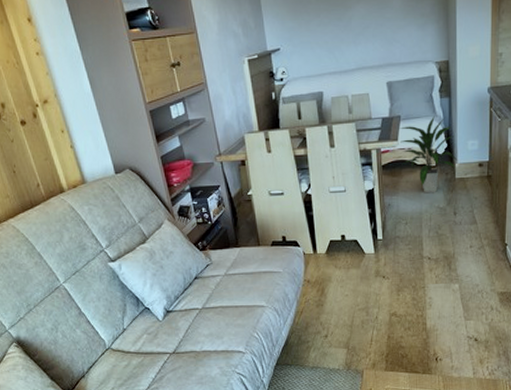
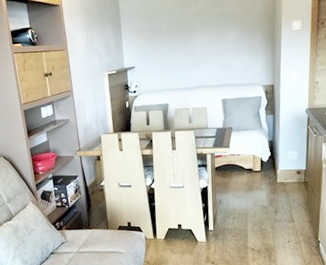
indoor plant: present [398,115,457,192] -> none [230,129,279,193]

